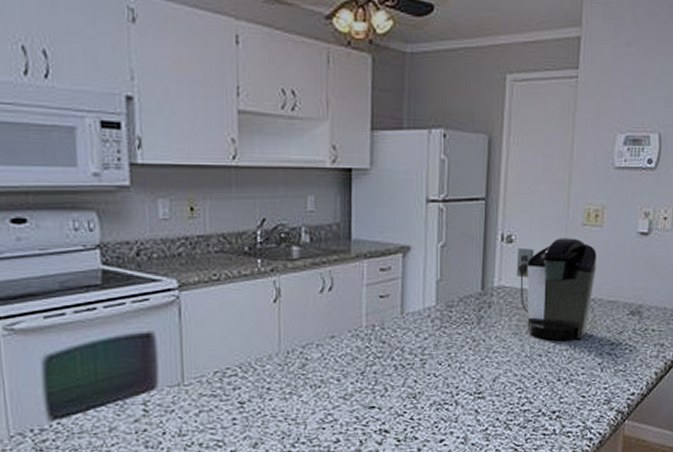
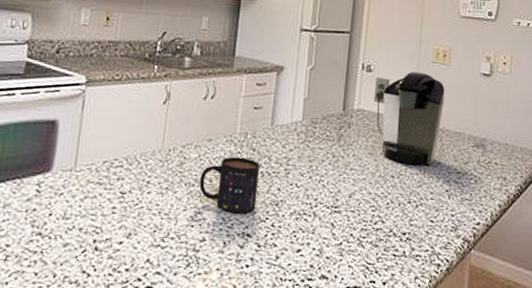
mug: none [326,351,393,411] -> present [199,156,261,214]

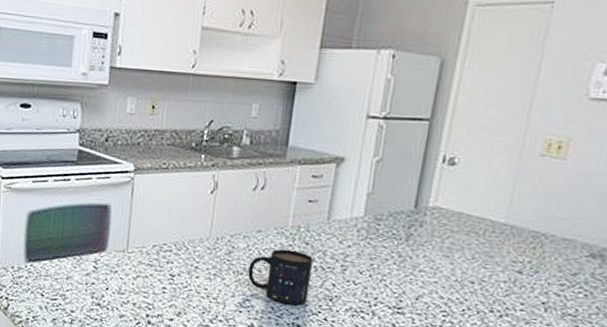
coffee maker: present [373,71,445,166] -> none [454,166,555,274]

